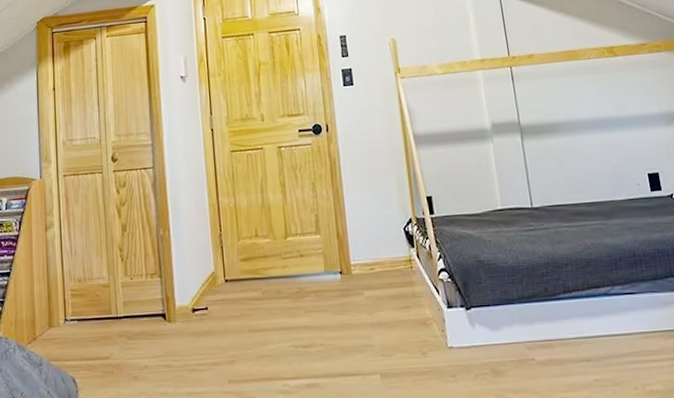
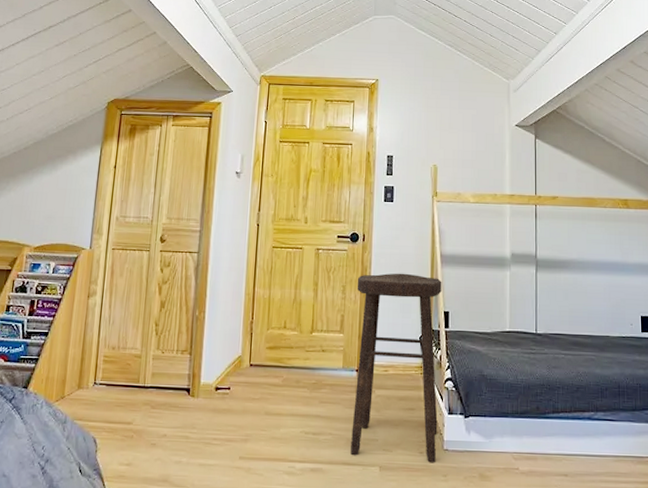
stool: none [326,160,441,366] -> present [351,273,442,463]

